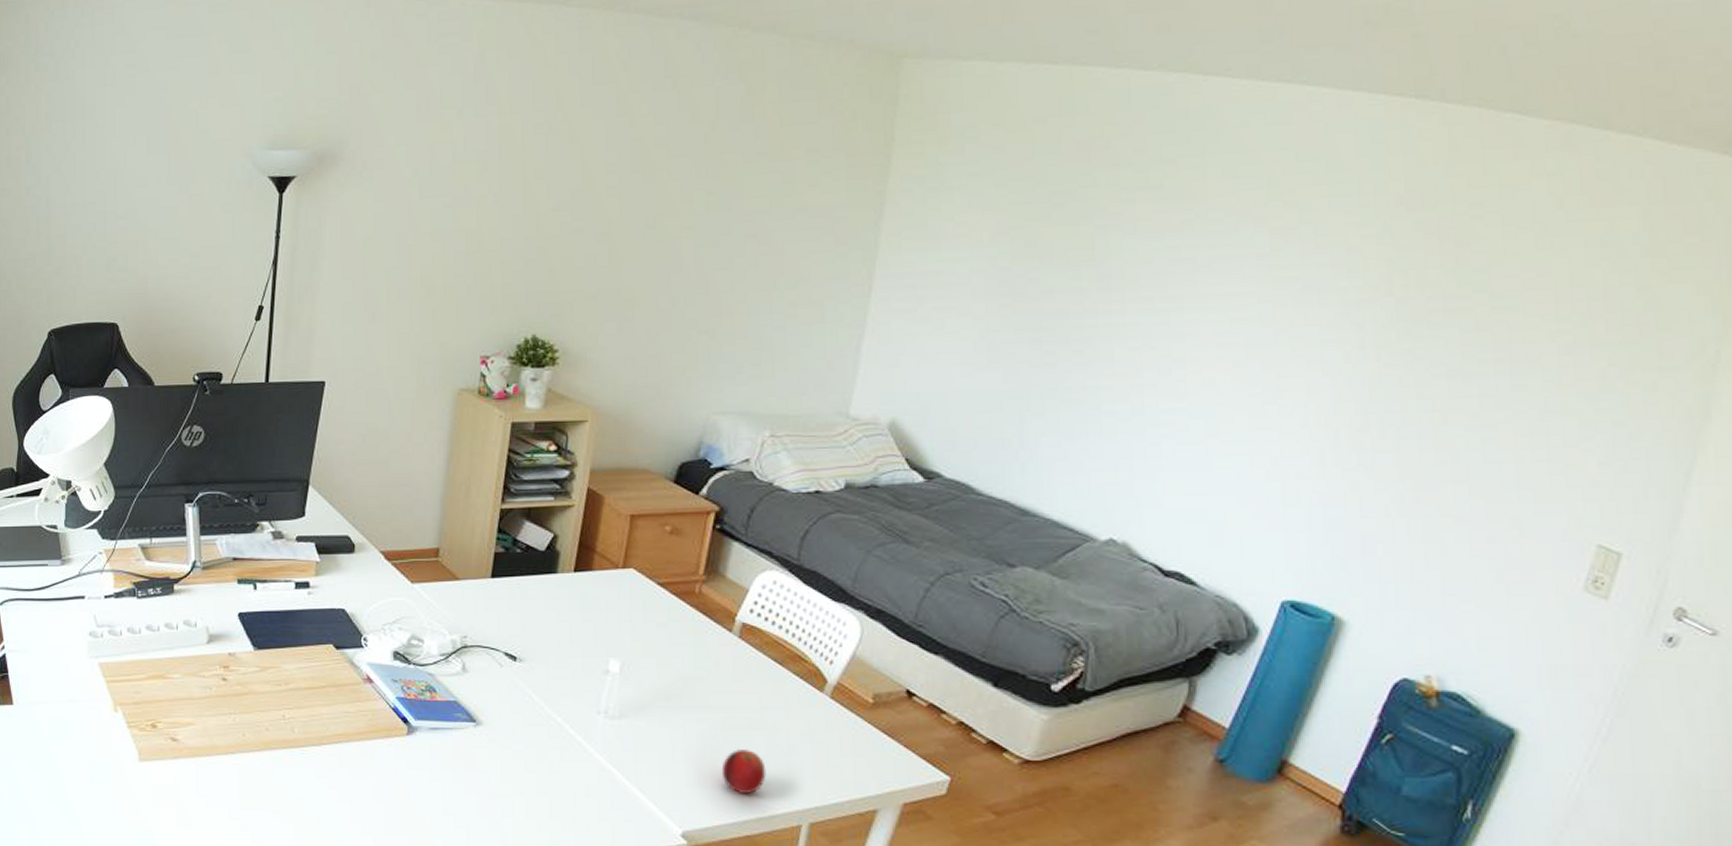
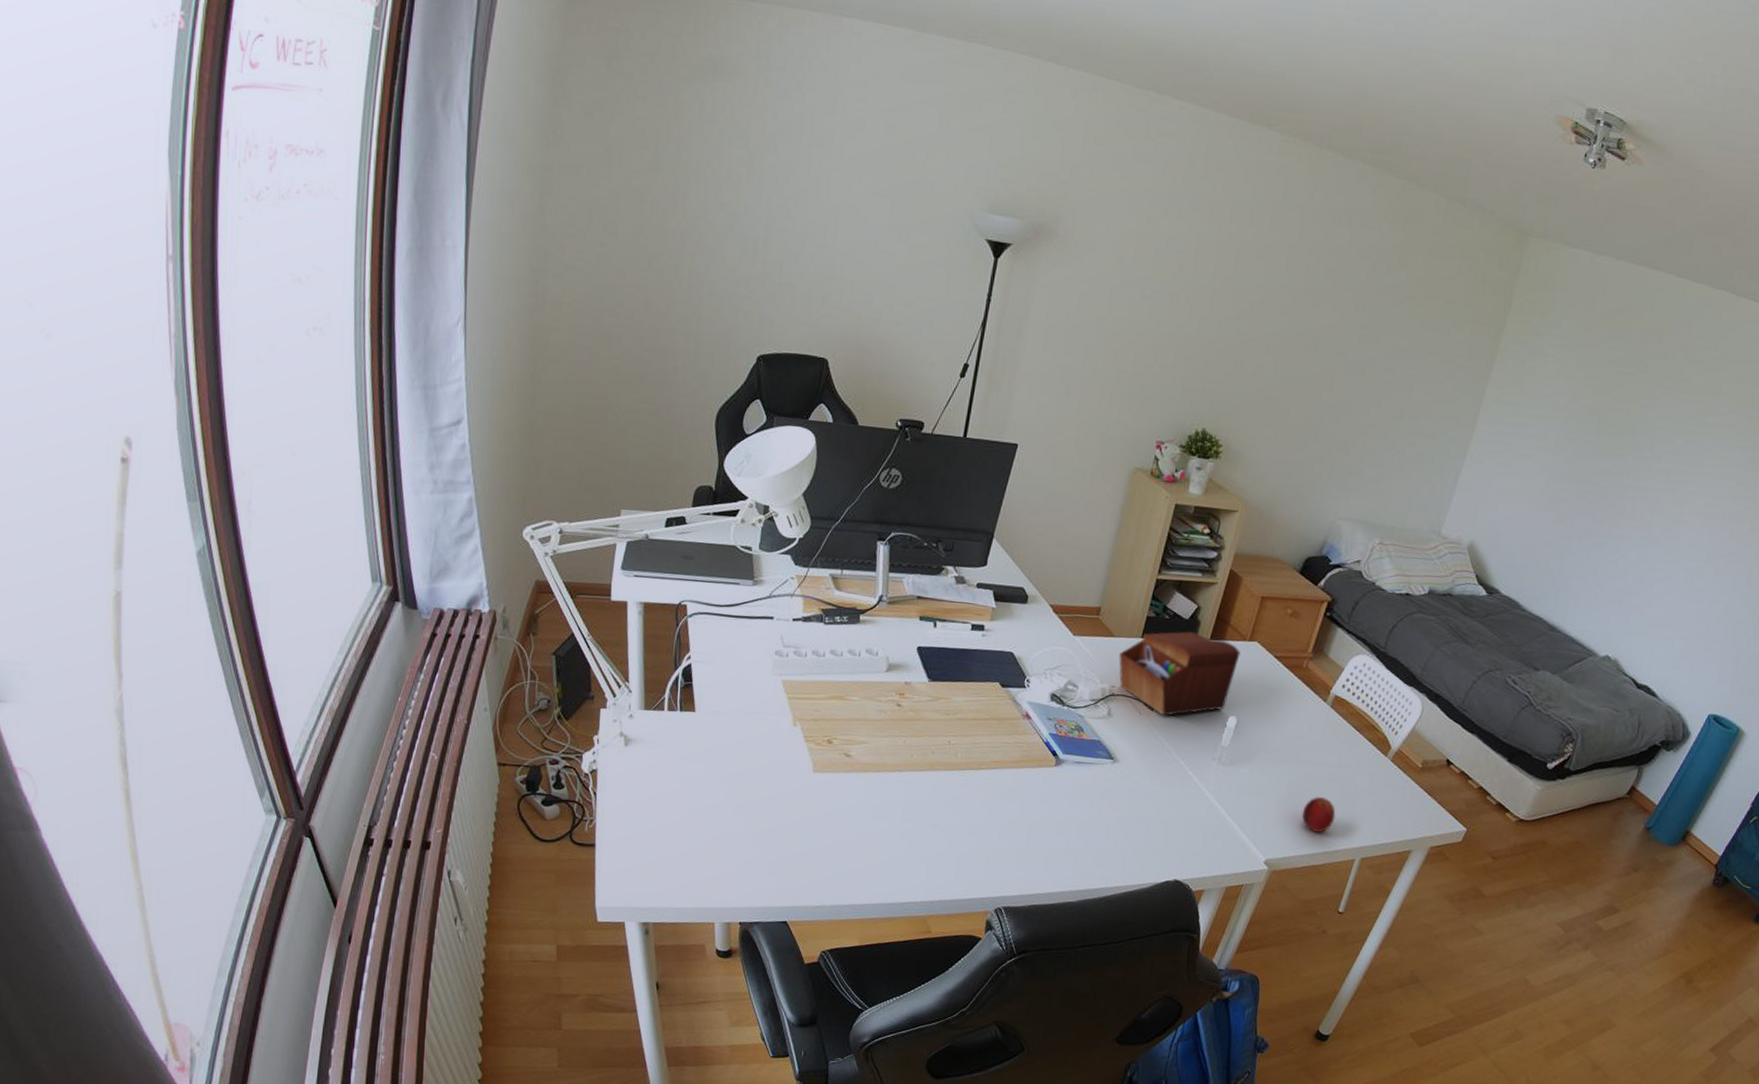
sewing box: none [467,565,614,666] -> present [1119,631,1241,716]

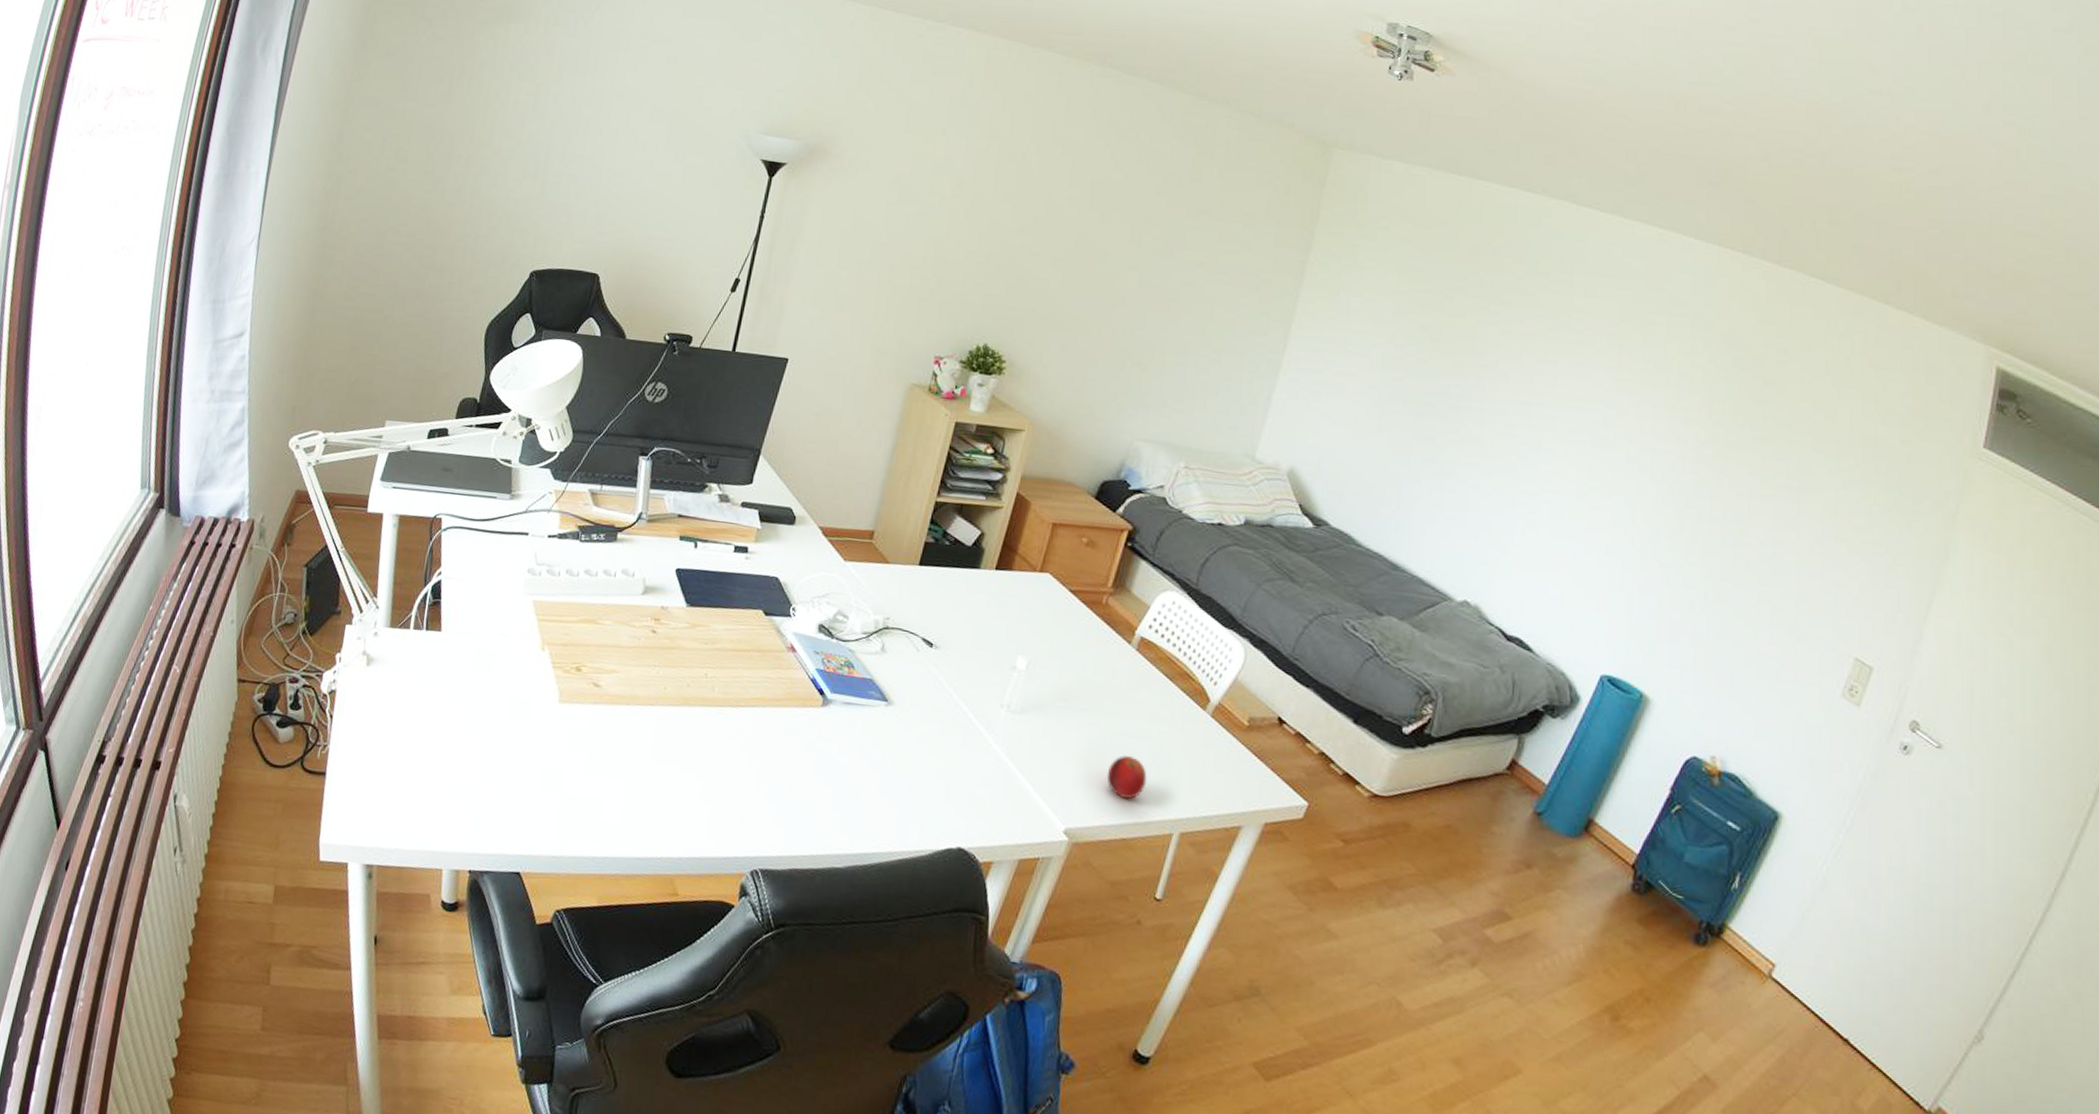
sewing box: present [1119,631,1241,716] -> none [893,559,1031,654]

